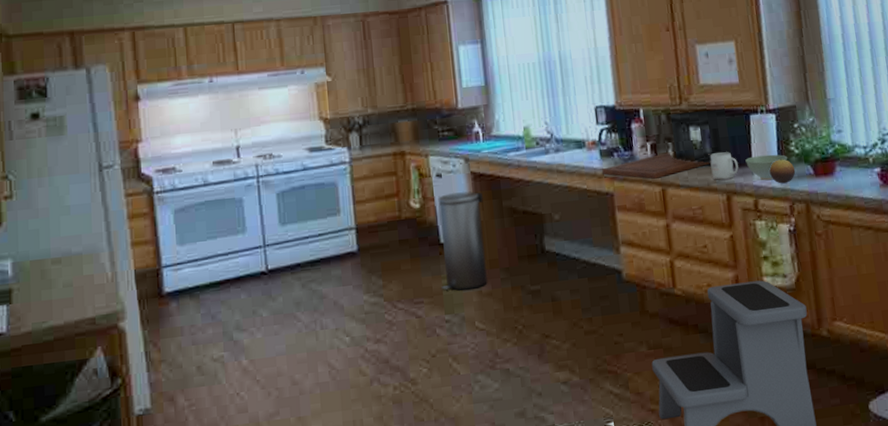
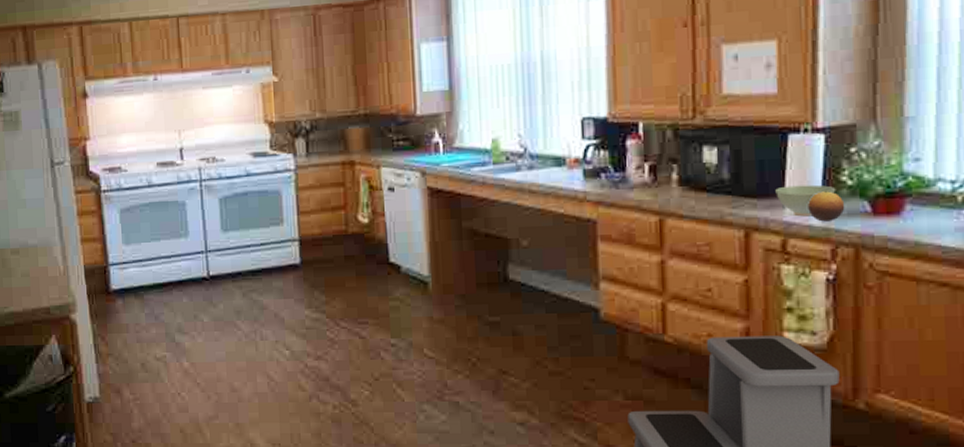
pedal bin: present [438,191,488,291] -> none [388,207,441,315]
cutting board: present [602,152,712,179] -> none [585,175,729,207]
mug: present [710,152,739,180] -> none [727,179,765,213]

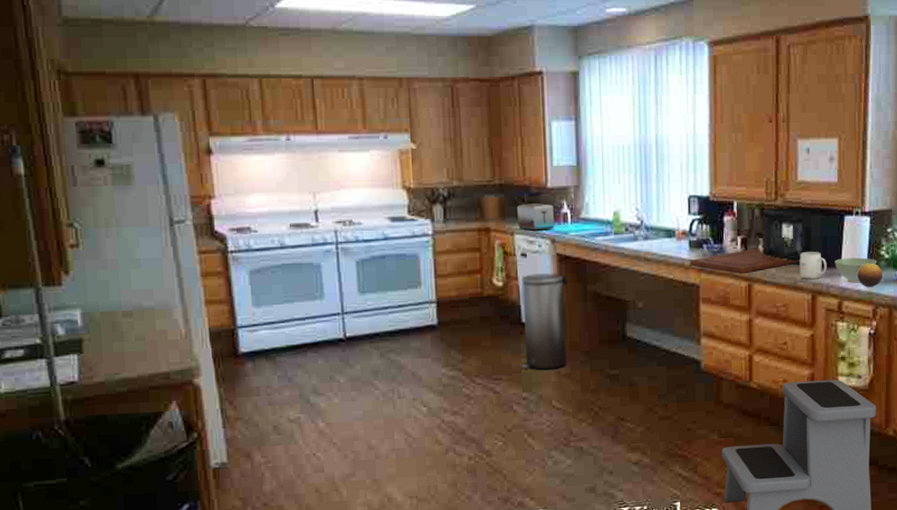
toaster: none [382,133,426,164] -> present [516,203,555,232]
pedal bin: none [388,207,441,315] -> present [520,272,568,371]
cutting board: none [585,175,729,207] -> present [690,248,801,274]
mug: none [727,179,765,213] -> present [799,252,827,279]

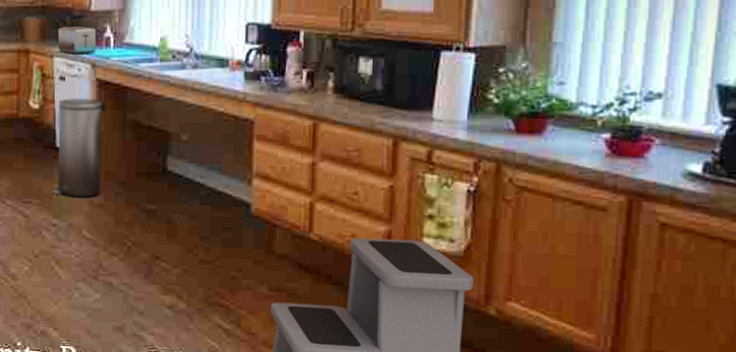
cutting board: present [690,248,801,274] -> none [245,83,382,111]
mug: present [799,252,827,279] -> none [378,91,415,122]
bowl: present [835,257,877,283] -> none [425,100,483,130]
fruit: present [857,263,883,287] -> none [455,107,490,136]

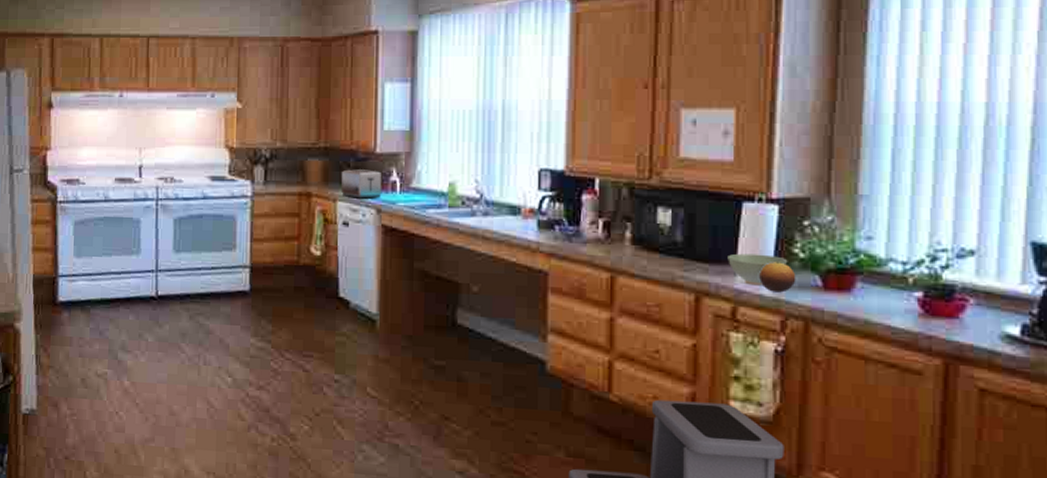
pedal bin: present [52,97,107,199] -> none [334,244,393,353]
bowl: none [425,100,483,130] -> present [728,253,788,286]
fruit: none [455,107,490,136] -> present [759,262,796,293]

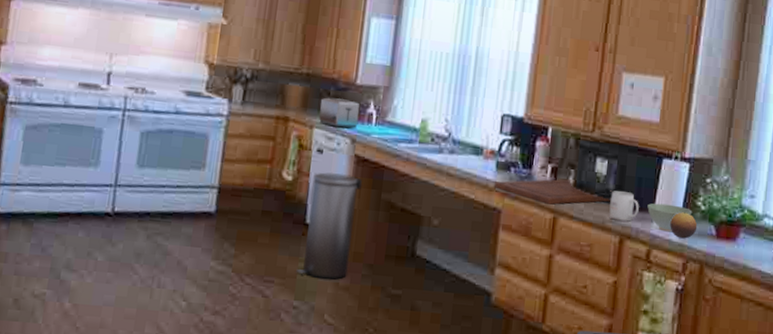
pedal bin: none [334,244,393,353] -> present [296,172,363,280]
cutting board: none [538,234,682,263] -> present [494,179,613,205]
mug: none [679,243,717,277] -> present [609,190,639,222]

